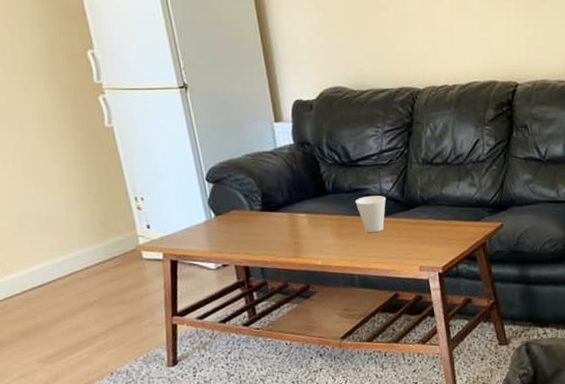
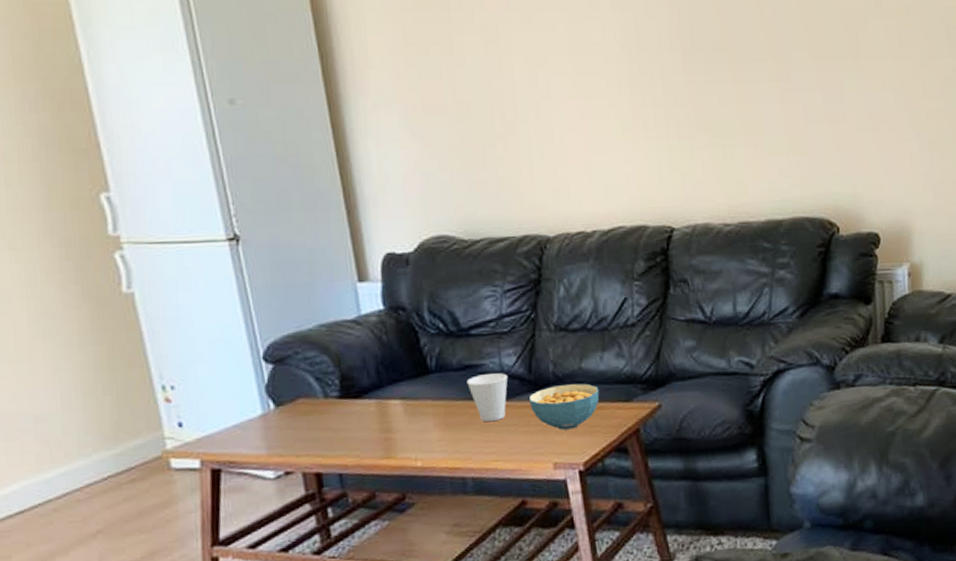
cereal bowl: none [401,206,456,241] -> present [528,383,600,430]

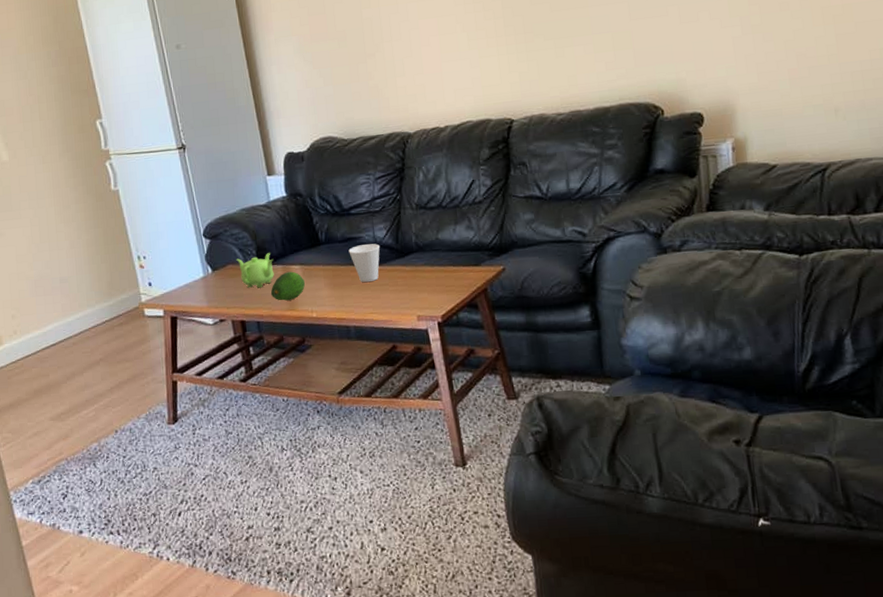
teapot: none [310,383,365,430] -> present [236,253,274,288]
fruit: none [359,407,408,446] -> present [270,271,306,301]
cereal bowl: present [528,383,600,430] -> none [396,251,454,289]

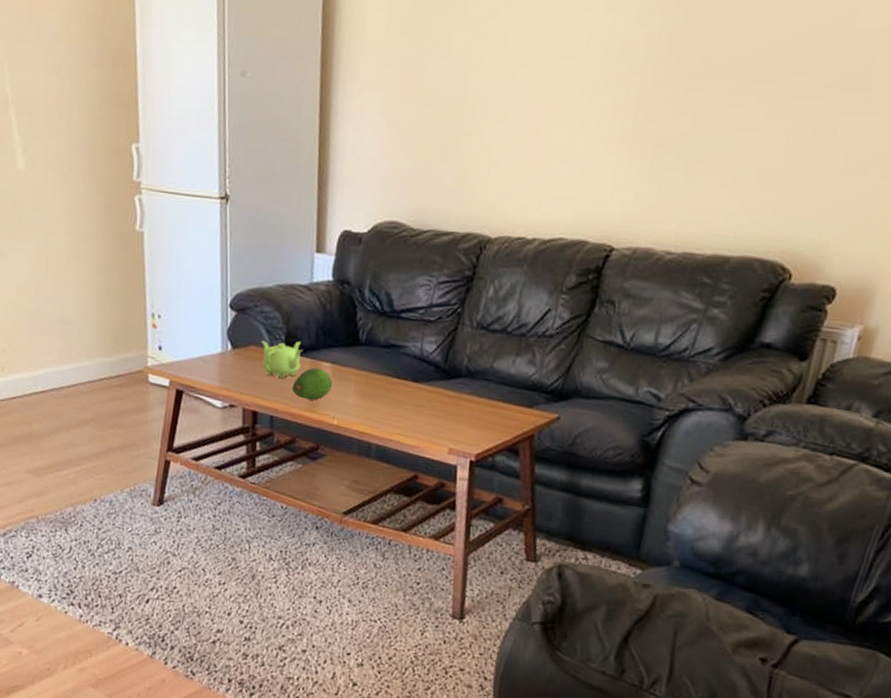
cup: present [348,243,380,283] -> none [389,355,425,400]

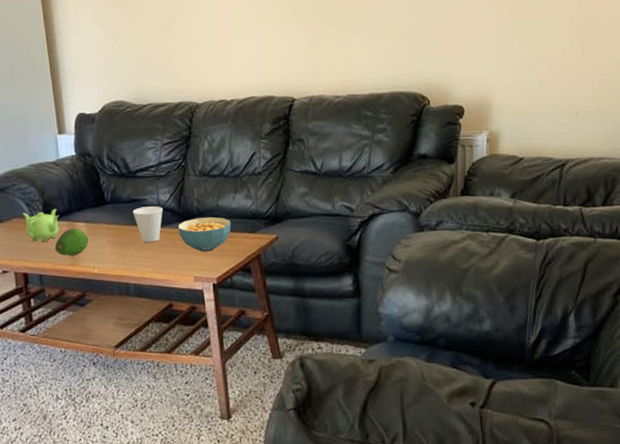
cup: none [389,355,425,400] -> present [133,206,163,243]
cereal bowl: none [439,378,505,422] -> present [177,217,231,252]

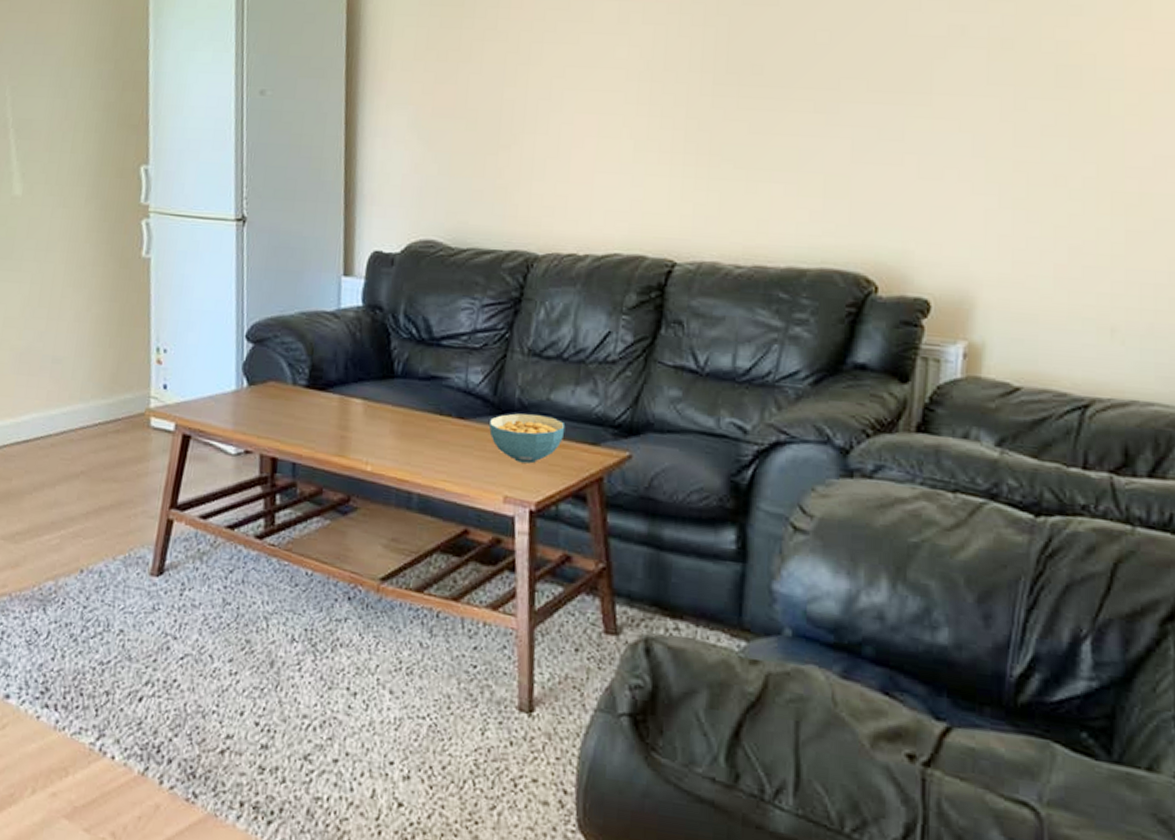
teapot: present [22,209,59,243] -> none [281,375,329,420]
fruit: present [54,228,89,256] -> none [317,404,366,443]
cup: present [133,206,163,243] -> none [429,388,471,440]

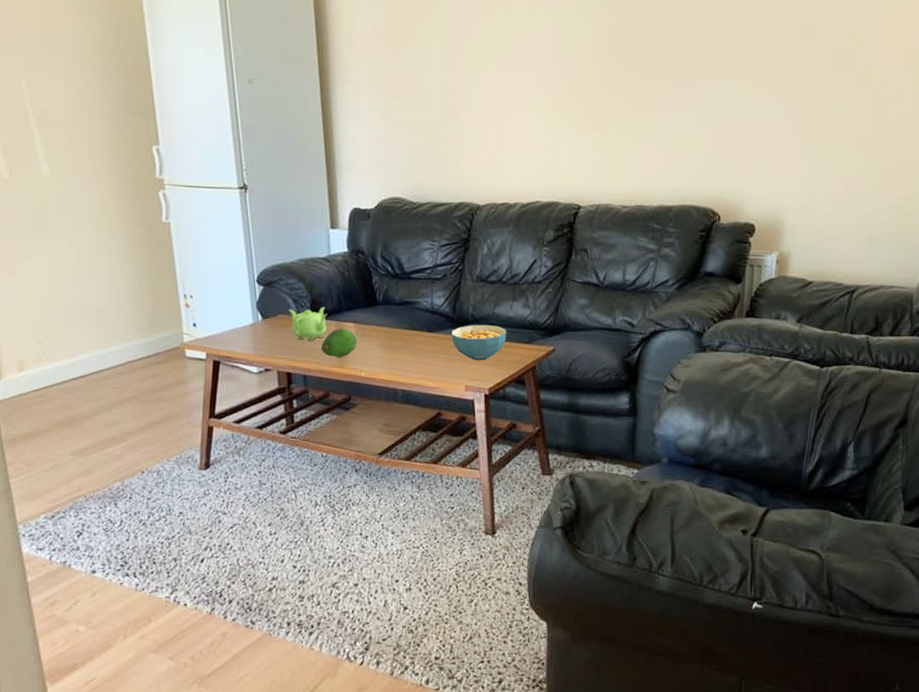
teapot: none [281,375,329,420] -> present [289,307,327,342]
fruit: none [317,404,366,443] -> present [321,328,358,357]

